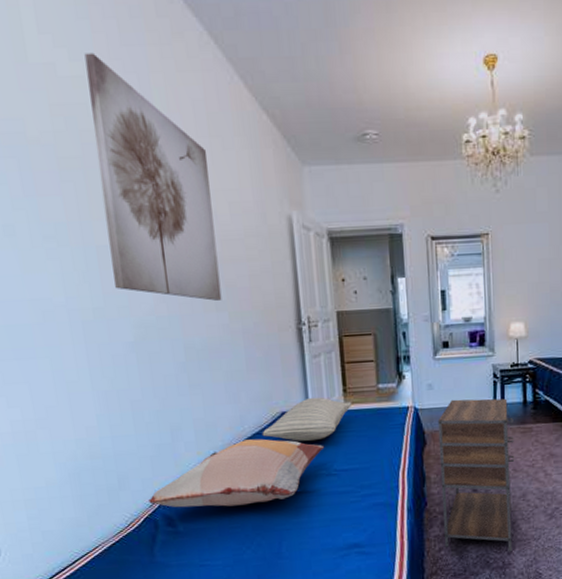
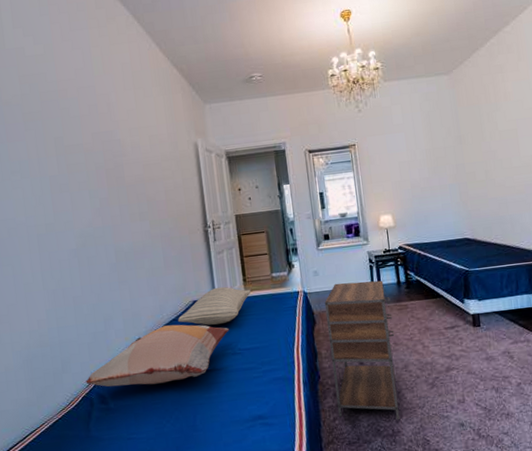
wall art: present [84,53,222,301] -> none [45,37,144,213]

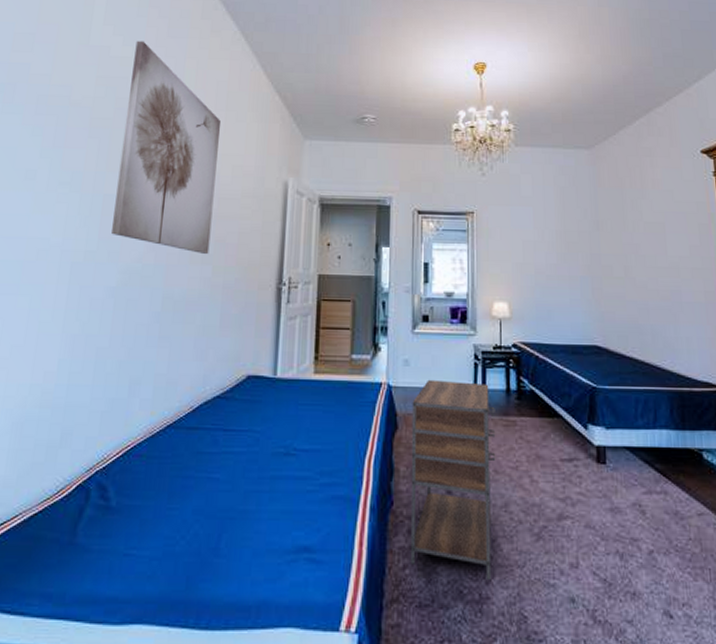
wall art: none [45,37,144,213] -> present [111,41,222,254]
decorative pillow: present [86,324,230,387] -> none [87,403,287,482]
pillow: present [177,286,251,325] -> none [222,362,323,412]

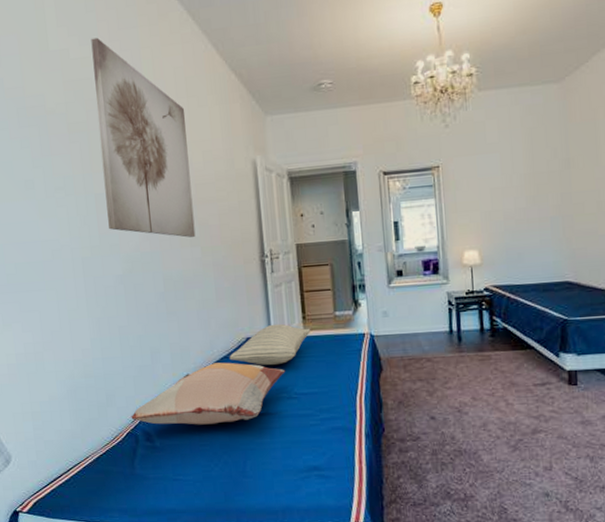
decorative pillow: none [87,403,287,482] -> present [131,362,286,425]
pillow: none [222,362,323,412] -> present [229,323,311,366]
nightstand: present [410,379,496,579] -> none [393,326,475,483]

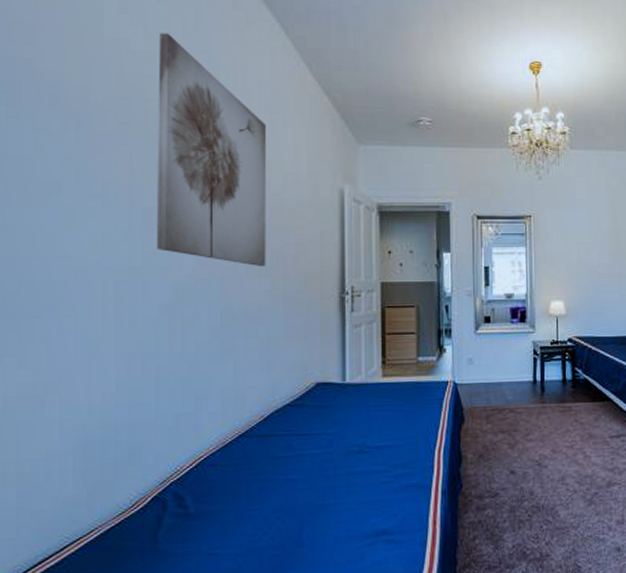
decorative pillow: present [131,362,286,425] -> none [160,410,359,486]
pillow: present [229,323,311,366] -> none [293,368,391,415]

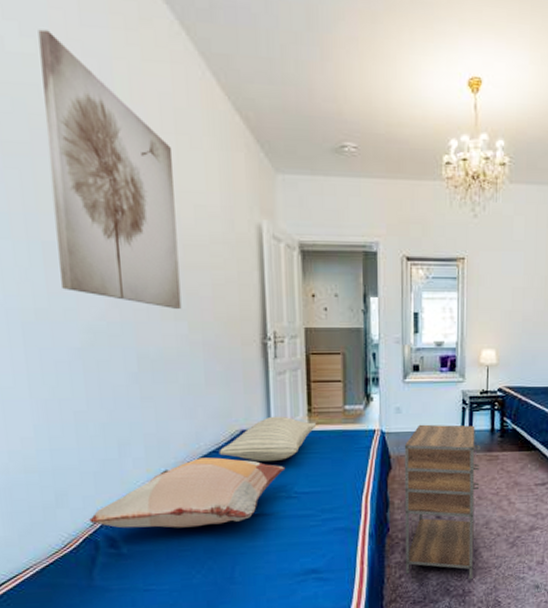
decorative pillow: none [160,410,359,486] -> present [89,457,286,528]
pillow: none [293,368,391,415] -> present [219,416,317,462]
nightstand: none [477,375,554,541] -> present [404,424,480,579]

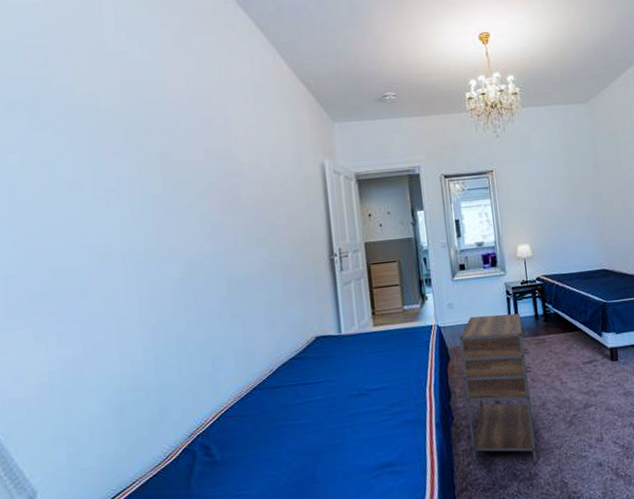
wall art: present [38,29,182,309] -> none [153,42,263,239]
decorative pillow: present [89,457,286,528] -> none [188,363,356,437]
pillow: present [219,416,317,462] -> none [297,320,381,364]

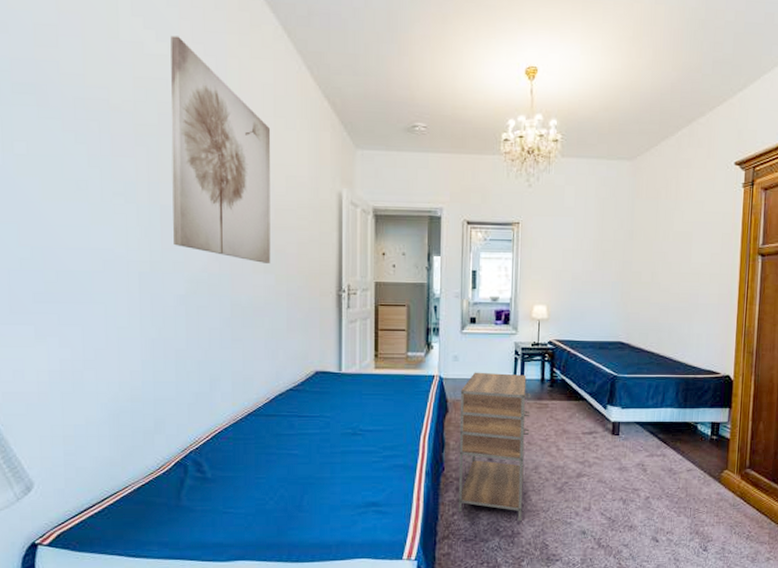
wall art: none [153,42,263,239] -> present [170,35,271,263]

